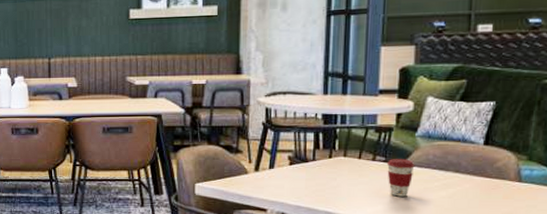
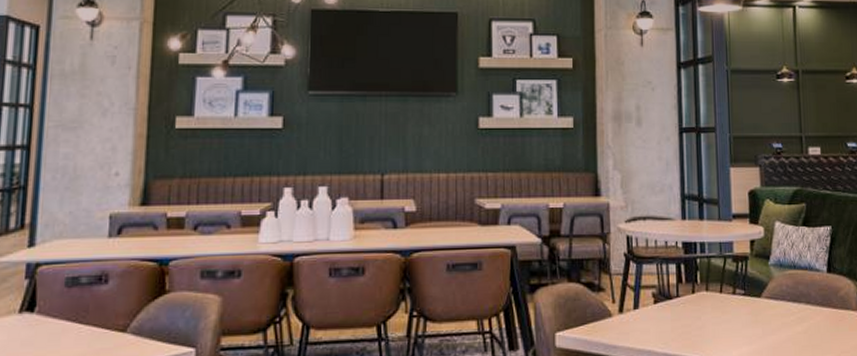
coffee cup: present [386,159,415,197] -> none [746,291,772,335]

